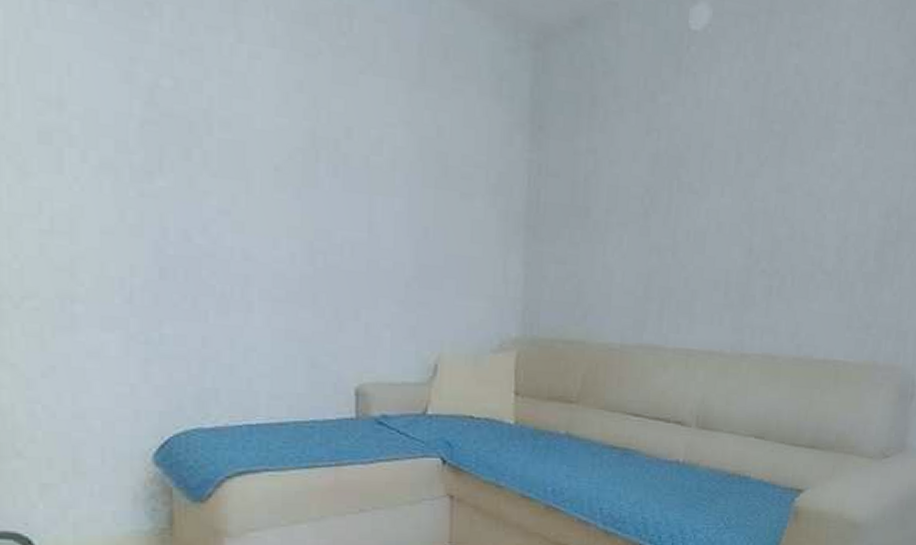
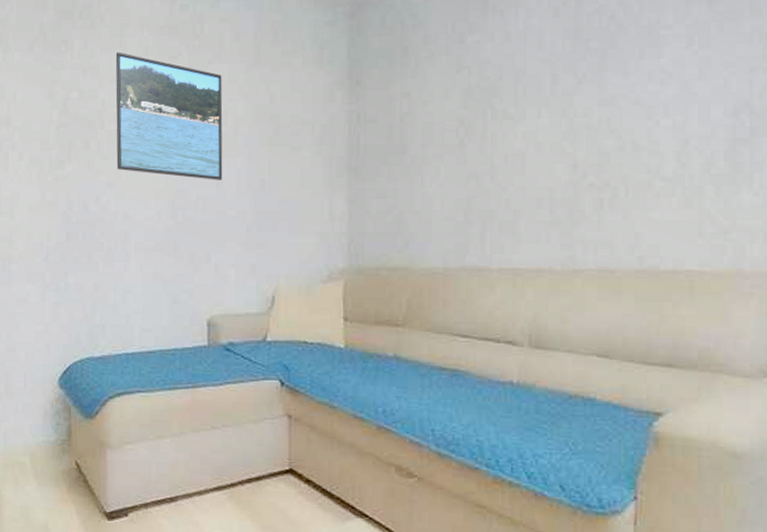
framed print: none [227,33,377,223] -> present [115,52,223,180]

